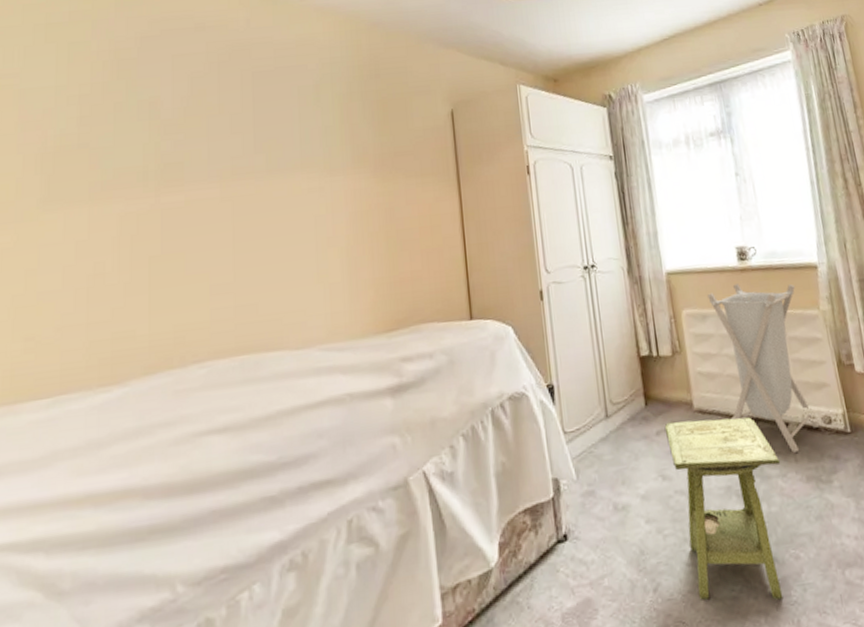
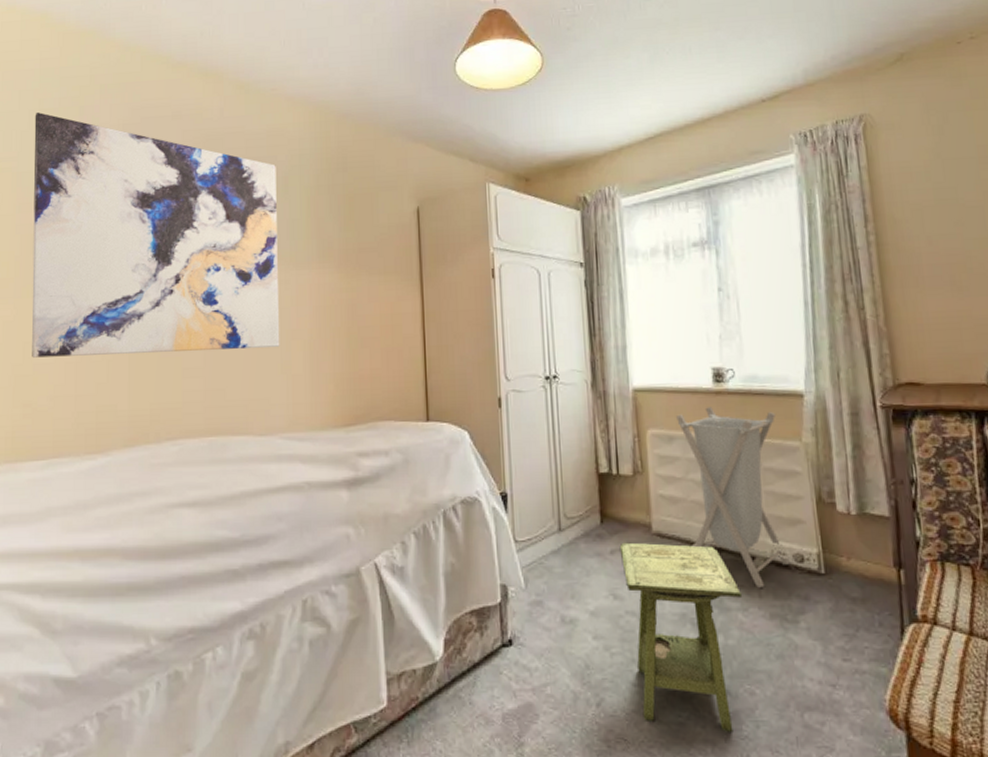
wall art: none [35,27,316,286] -> present [32,112,280,358]

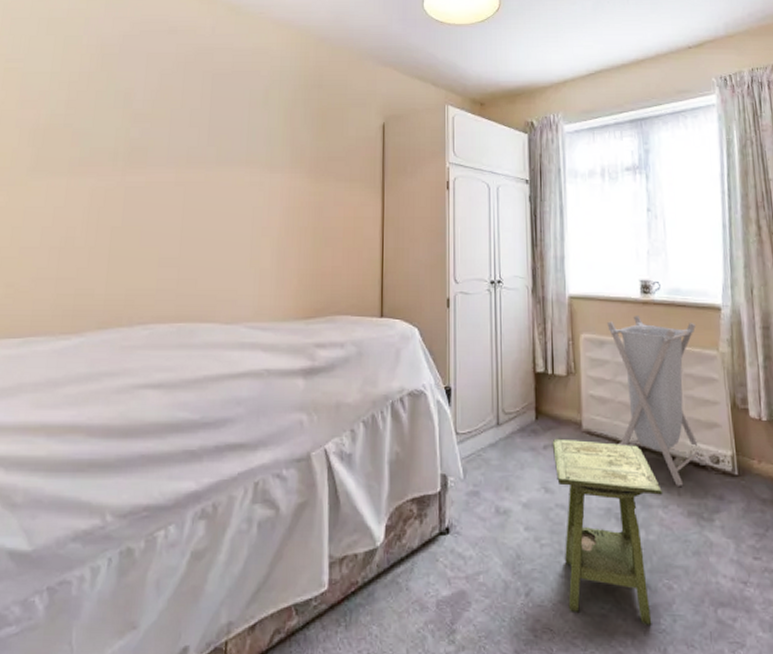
wall art: present [32,112,280,358] -> none [19,21,259,243]

